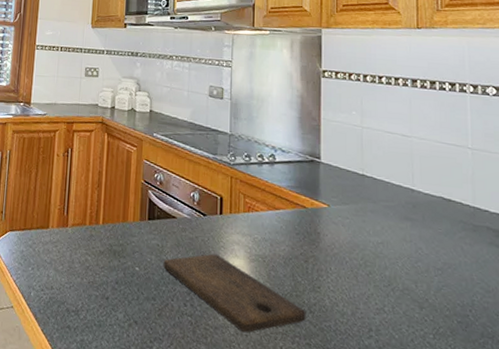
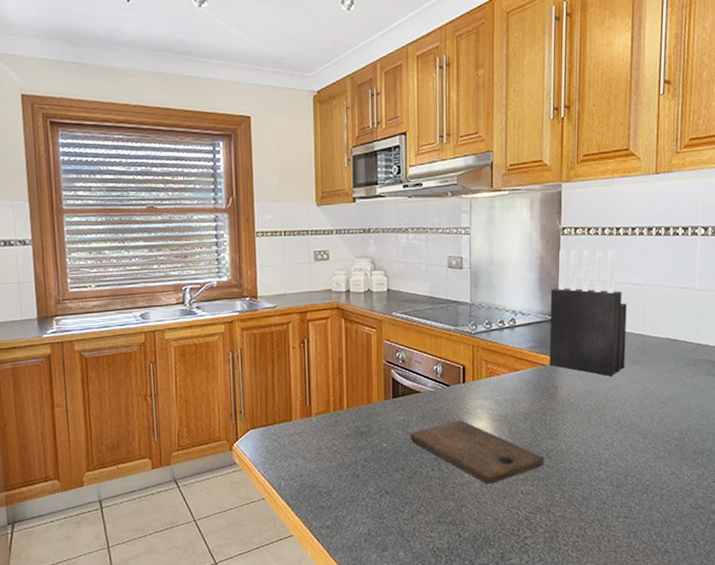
knife block: none [311,92,394,231] -> present [549,250,627,377]

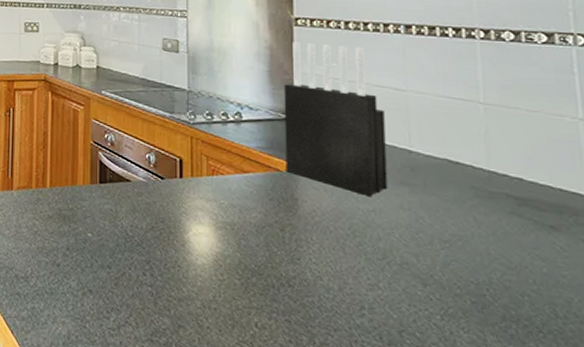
cutting board: present [410,420,544,485] -> none [118,220,285,307]

